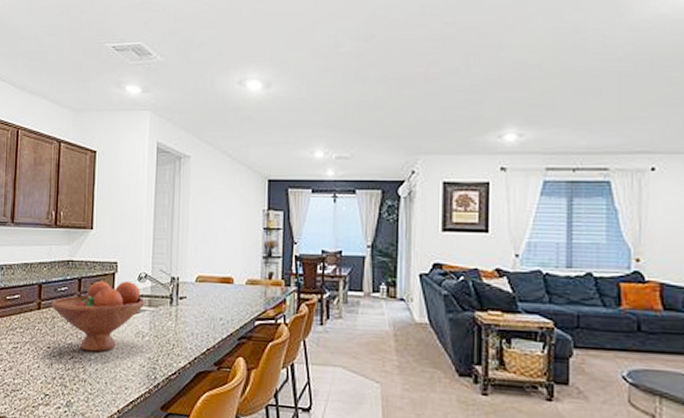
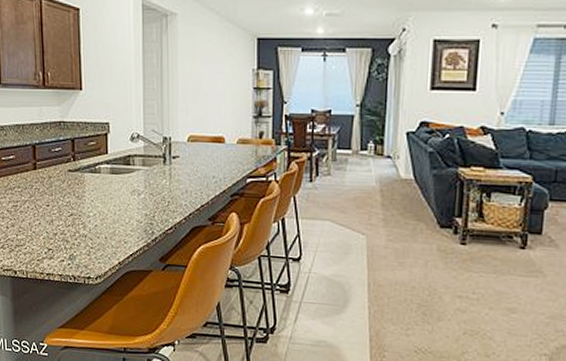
fruit bowl: present [51,280,146,352] -> none [46,141,140,209]

